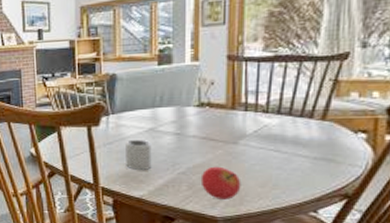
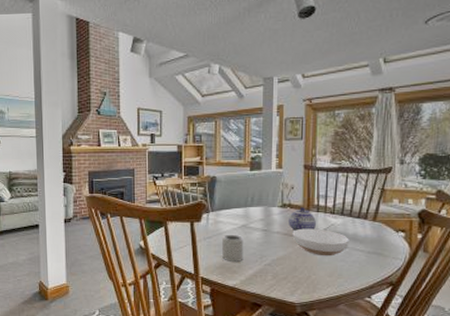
fruit: present [200,166,241,200] -> none [282,259,314,288]
teapot: none [208,106,244,135] -> present [289,207,316,232]
bowl: none [212,130,288,164] -> present [292,228,349,257]

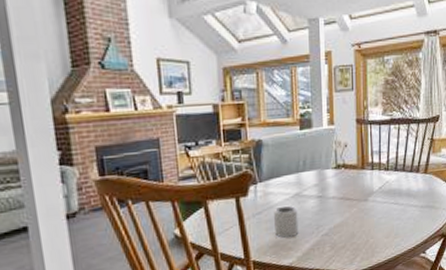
teapot: present [289,207,316,232] -> none [344,166,371,195]
bowl: present [292,228,349,257] -> none [348,188,404,217]

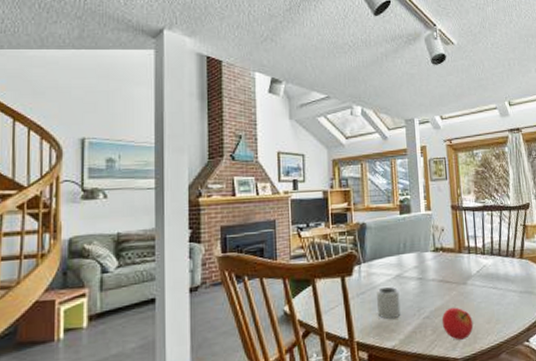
fruit: none [340,223,372,255] -> present [441,307,474,340]

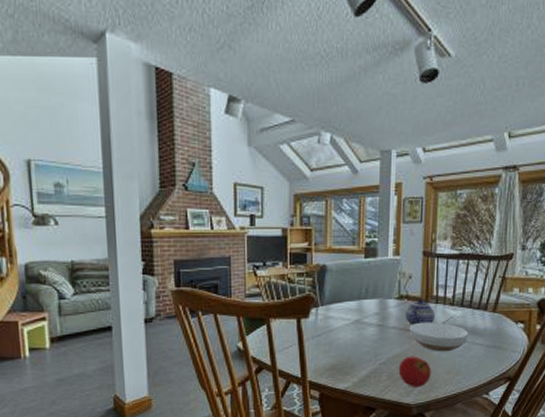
cup: present [377,286,401,320] -> none [333,330,357,363]
teapot: none [442,250,469,277] -> present [406,299,435,326]
bowl: none [447,271,502,301] -> present [409,322,468,352]

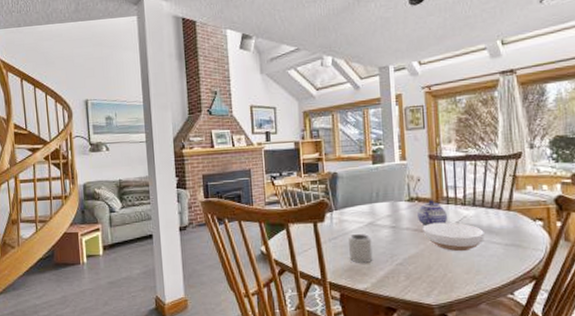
cup: none [333,330,357,363] -> present [348,233,373,264]
fruit: present [398,356,432,387] -> none [415,256,450,288]

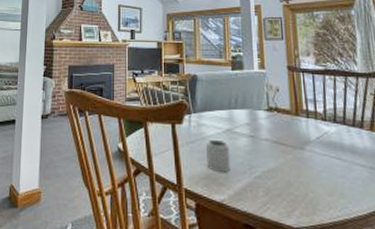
teapot: present [417,200,447,227] -> none [276,112,307,140]
bowl: present [423,222,485,252] -> none [282,136,347,171]

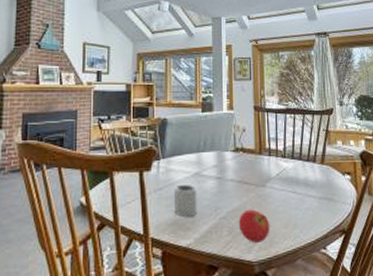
fruit: none [275,171,312,208] -> present [238,209,270,243]

